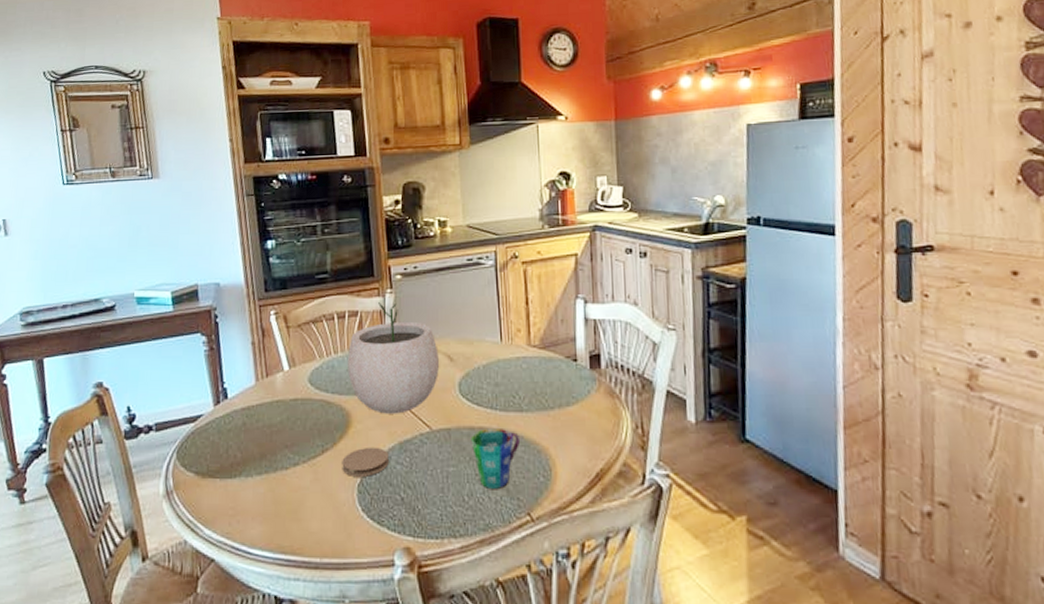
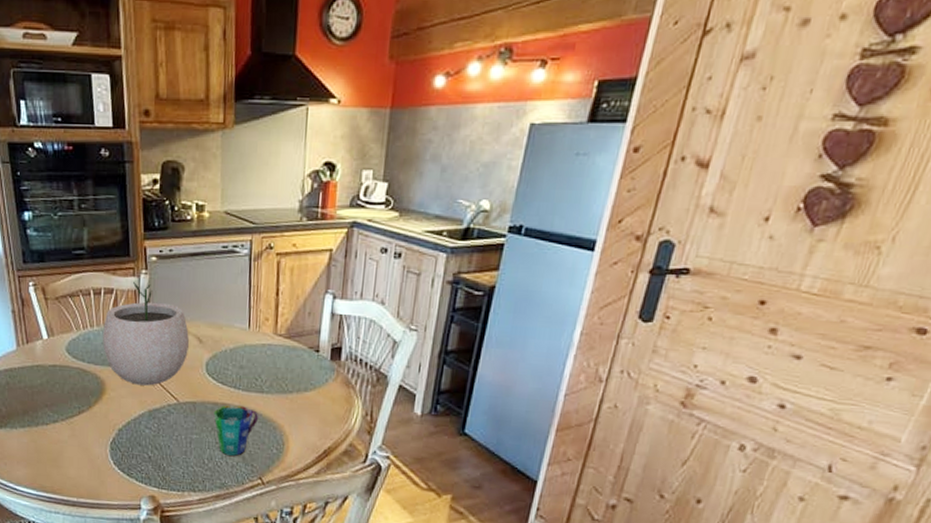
coaster: present [342,447,389,477] -> none [96,412,139,437]

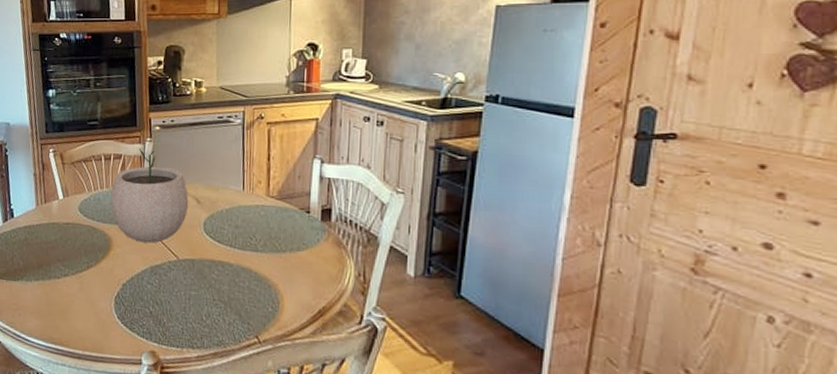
cup: present [213,404,259,456] -> none [211,262,255,313]

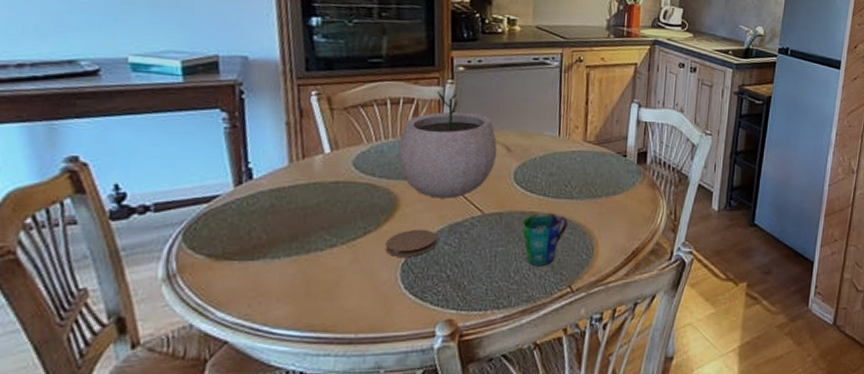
coaster: none [103,267,142,292] -> present [385,229,437,257]
cup: none [211,262,255,313] -> present [521,212,569,265]

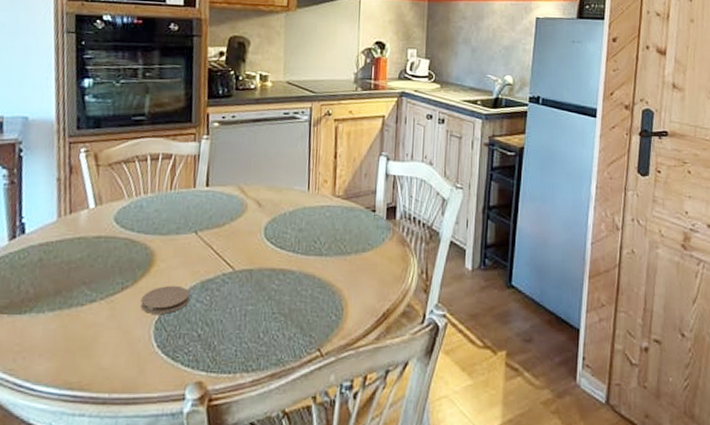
plant pot: present [398,90,497,199] -> none [156,145,248,254]
cup: present [521,212,569,265] -> none [271,269,318,326]

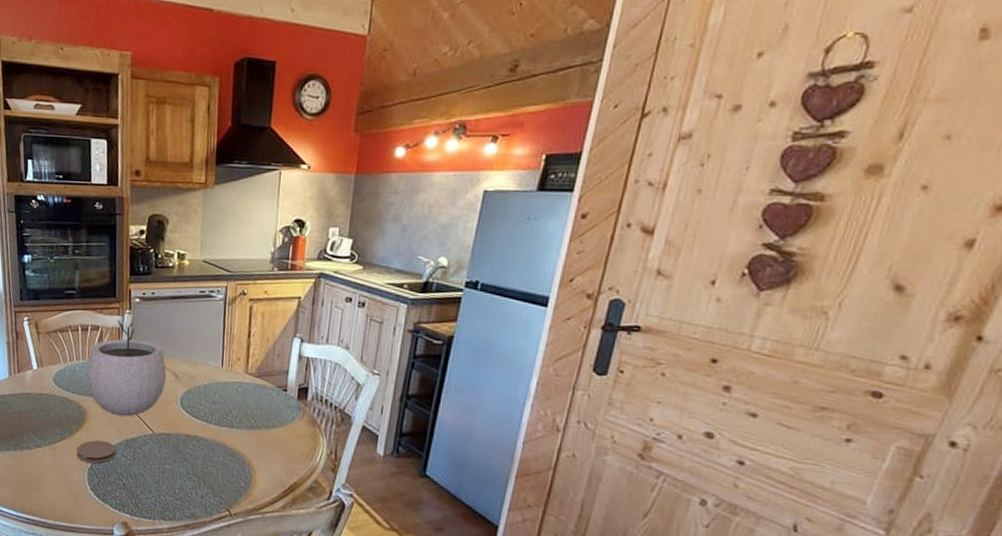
plant pot: none [156,145,248,254] -> present [87,319,166,417]

